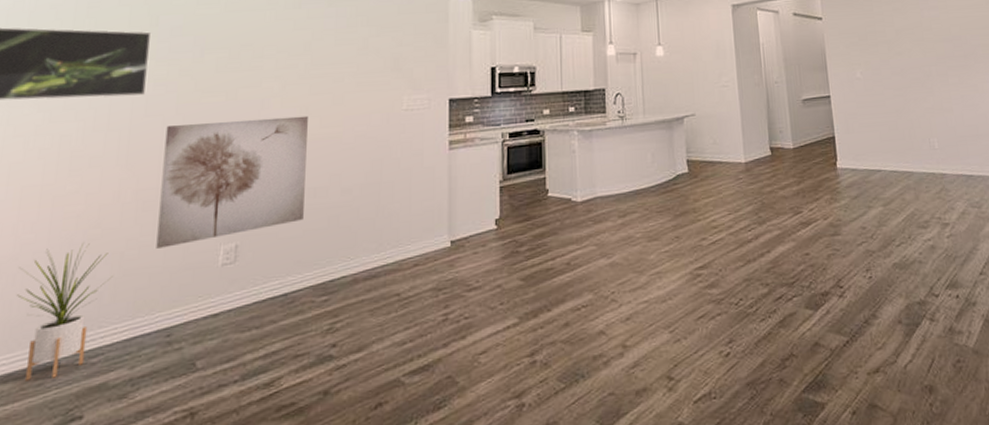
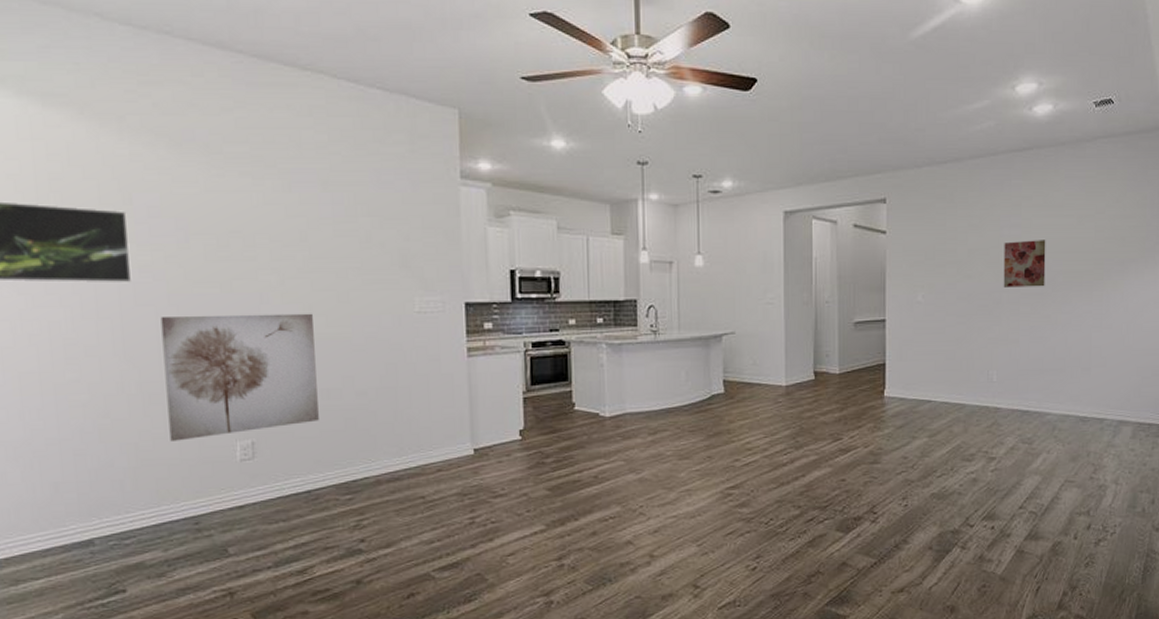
house plant: present [17,242,113,381] -> none [34,431,131,557]
wall art: none [926,18,968,62] -> present [1003,240,1046,288]

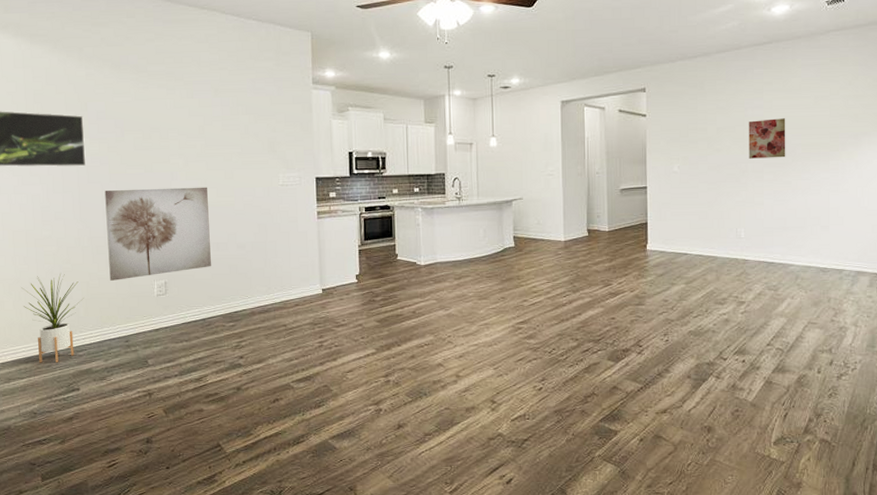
house plant: none [34,431,131,557] -> present [21,273,84,363]

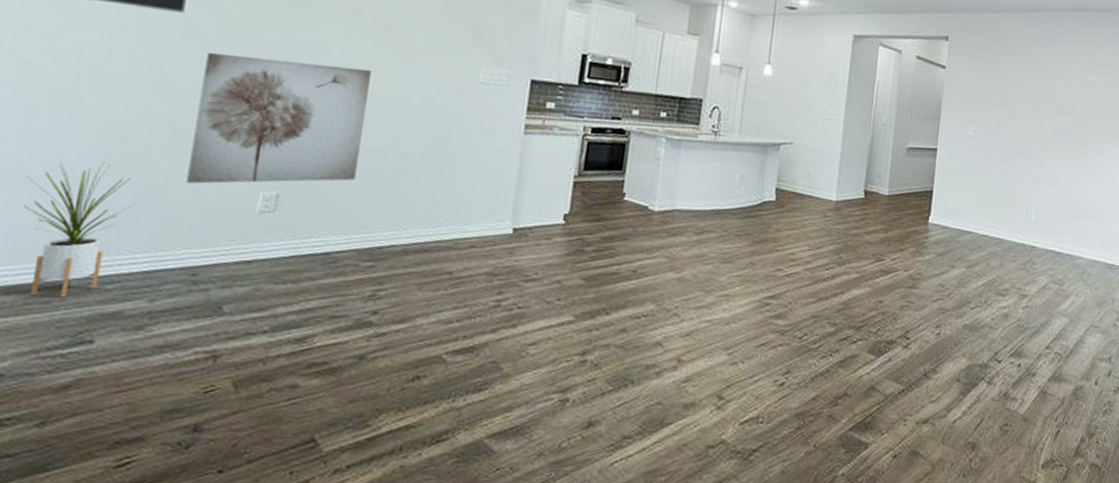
wall art: present [748,118,786,159] -> none [1047,91,1089,137]

